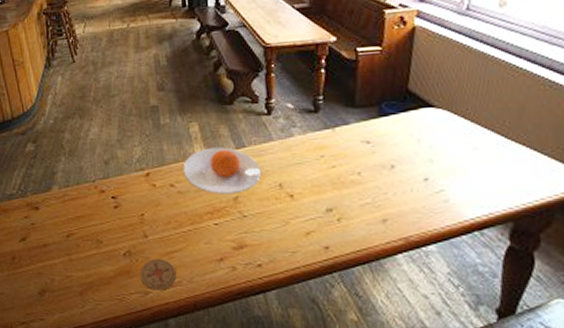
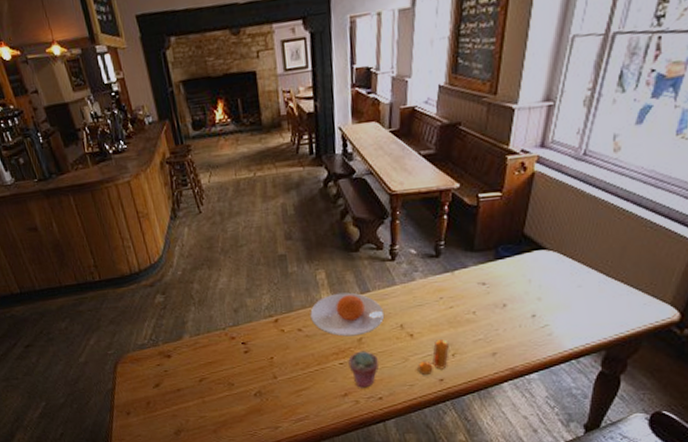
coaster: present [140,259,177,291] -> none [270,397,305,425]
potted succulent: none [223,211,257,253] -> present [348,351,379,388]
pepper shaker: none [299,200,334,240] -> present [417,338,449,375]

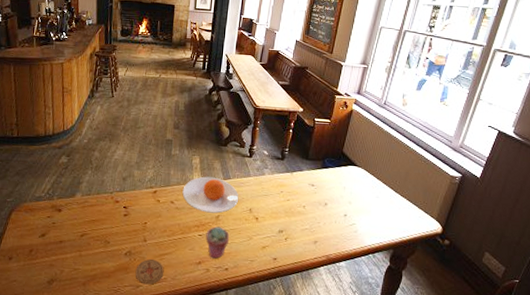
coaster: none [270,397,305,425] -> present [135,259,164,285]
pepper shaker: present [417,338,449,375] -> none [258,224,284,253]

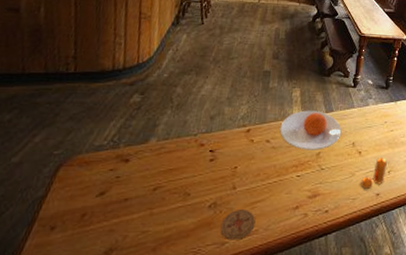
potted succulent: present [205,226,230,259] -> none [304,165,331,201]
pepper shaker: none [258,224,284,253] -> present [361,157,387,189]

